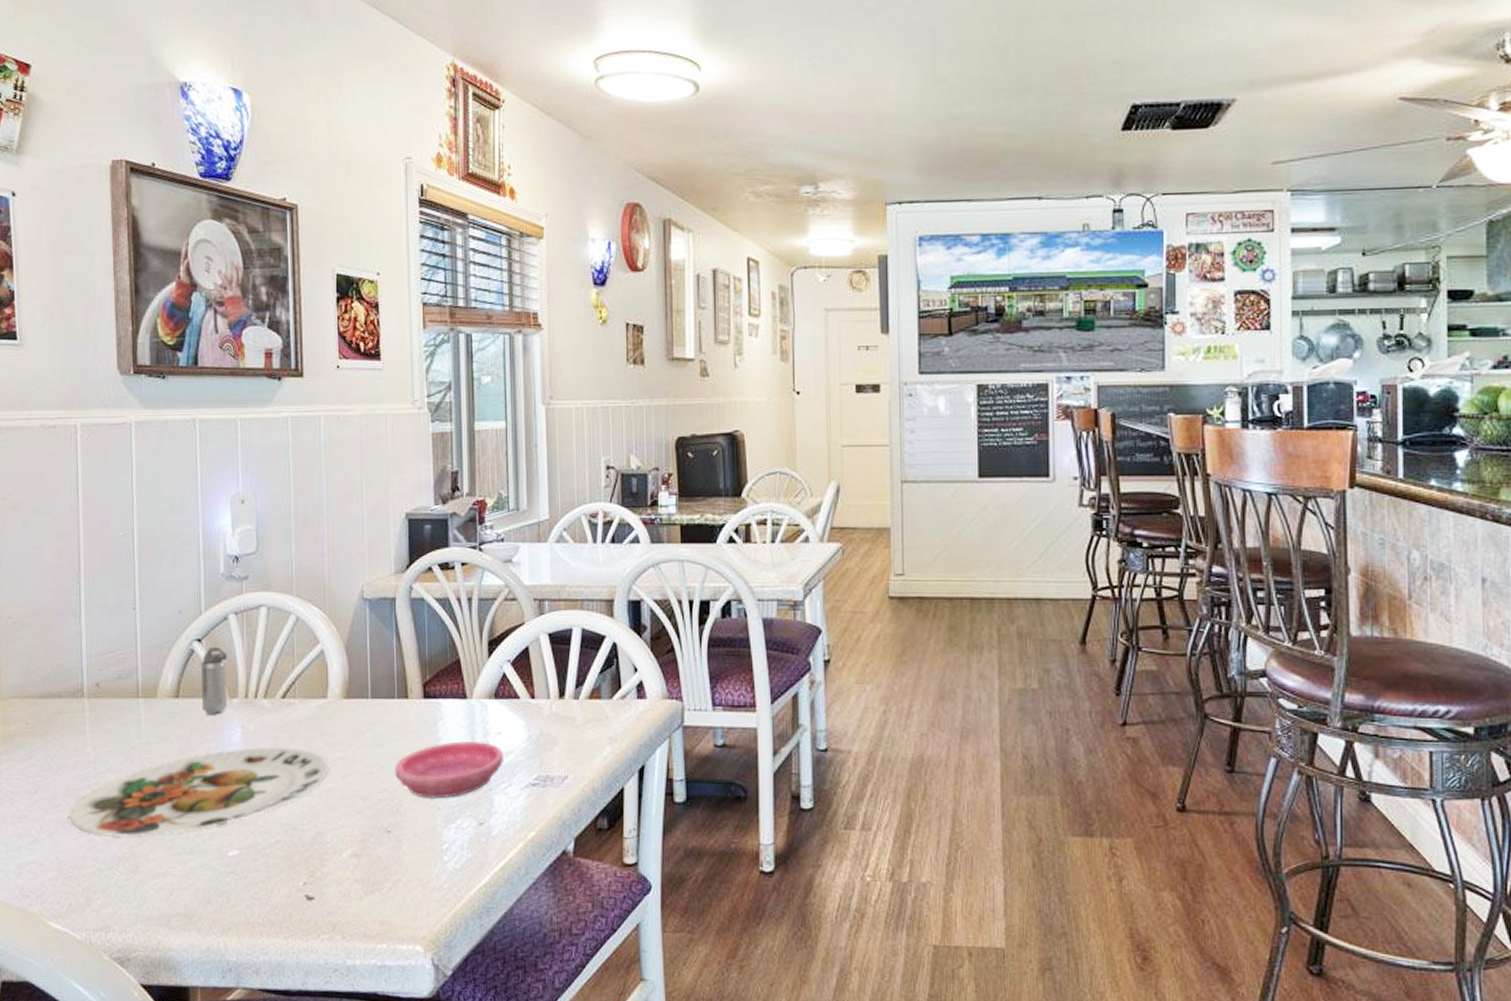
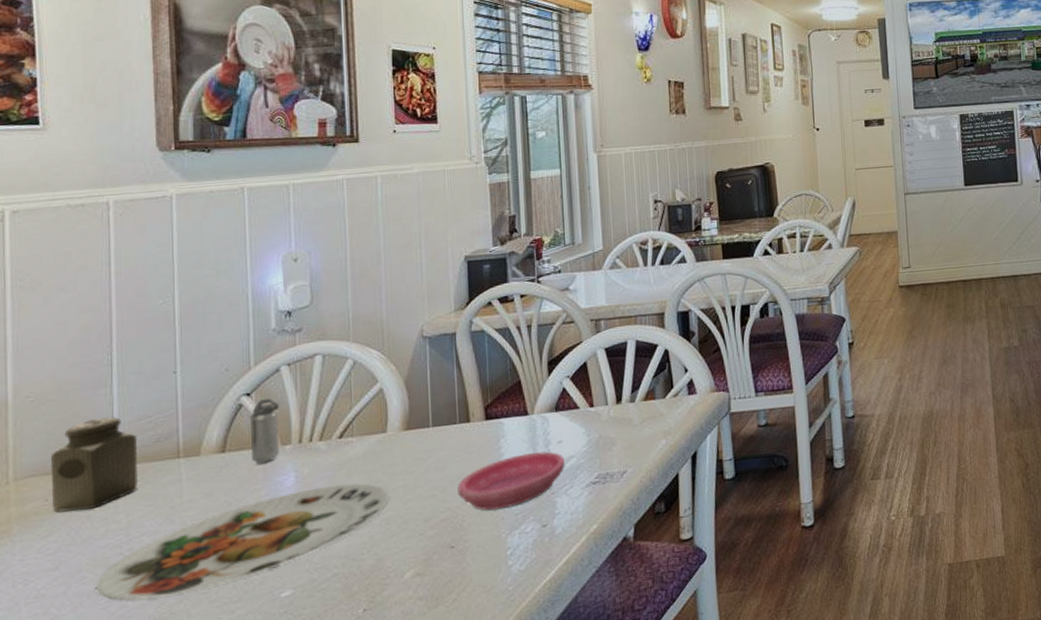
salt shaker: none [29,647,104,737] -> present [50,416,139,513]

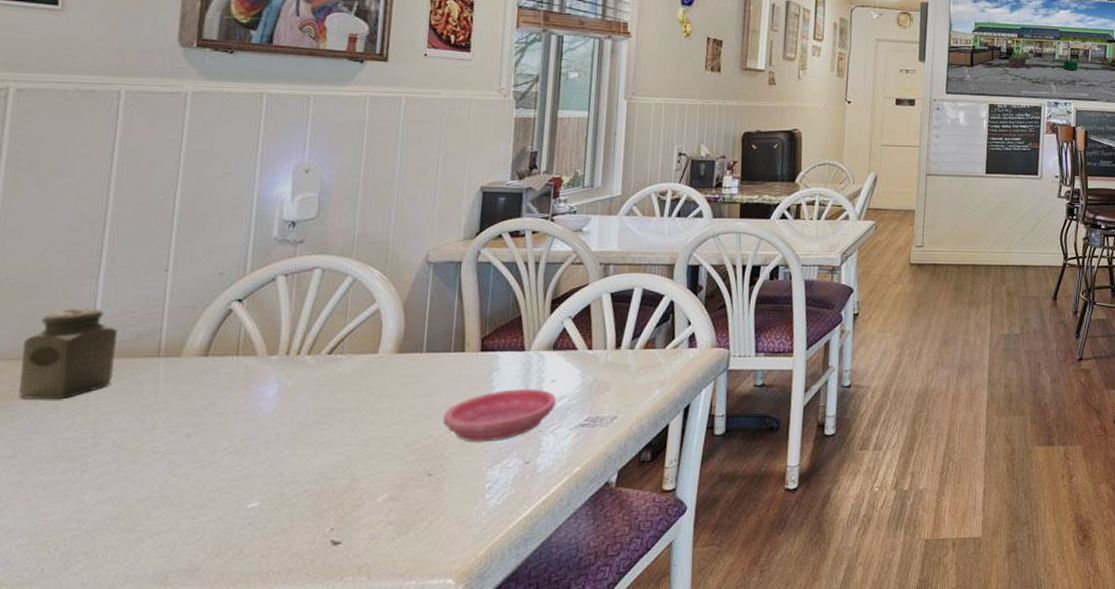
plate: present [95,484,389,601] -> none [52,400,373,497]
shaker: present [249,399,280,464] -> none [234,307,271,372]

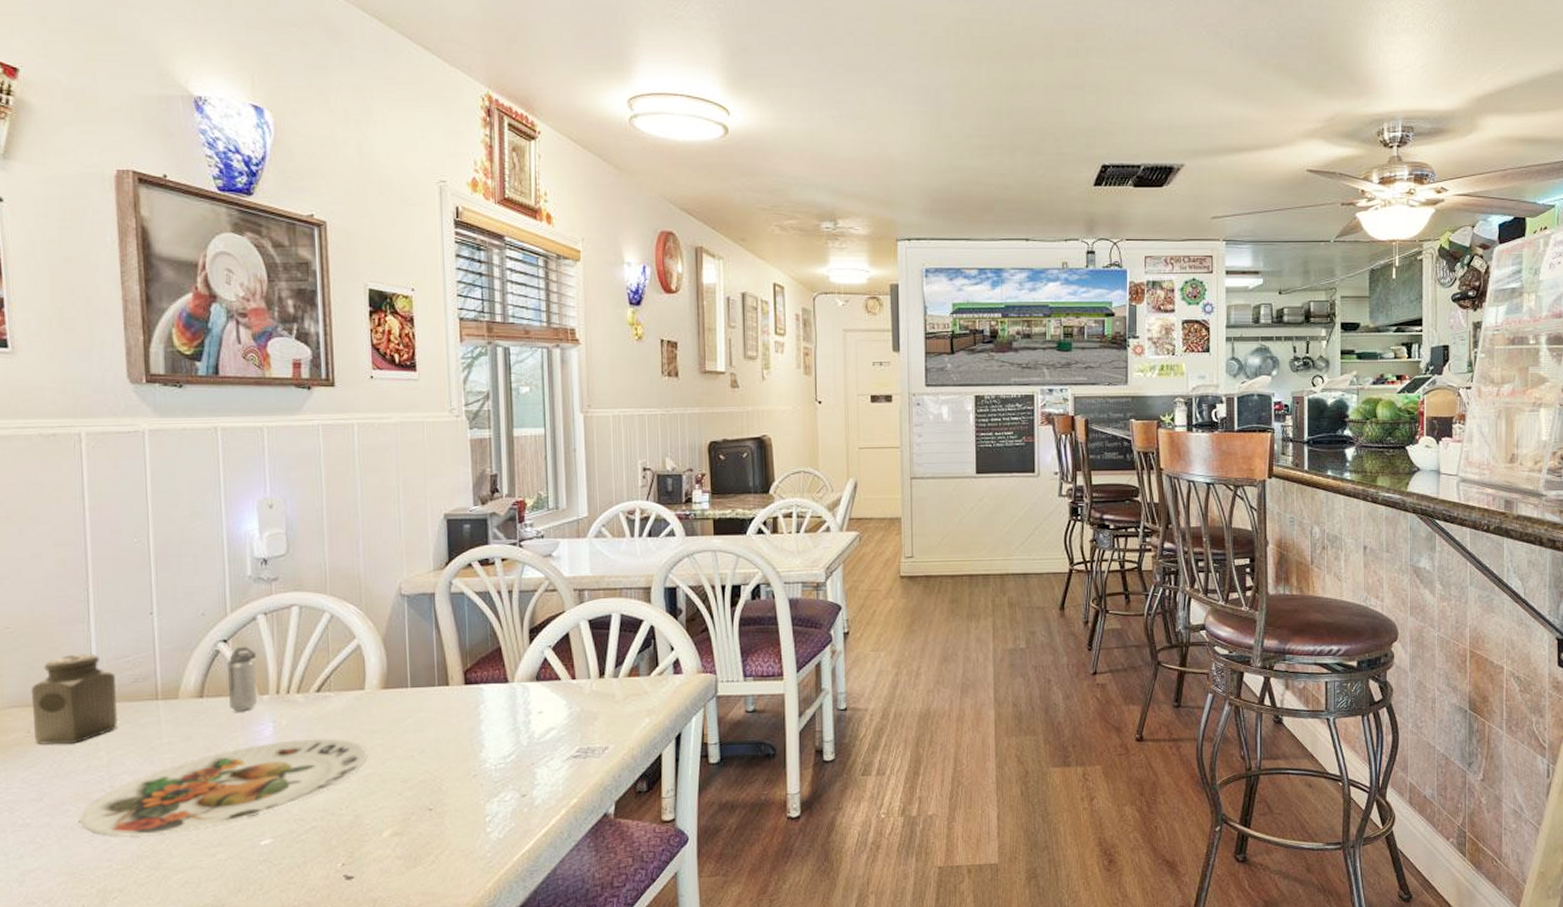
plate: none [52,400,373,497] -> present [79,738,368,837]
shaker: none [234,307,271,372] -> present [226,647,258,712]
saucer: present [443,389,556,442] -> none [436,721,545,776]

